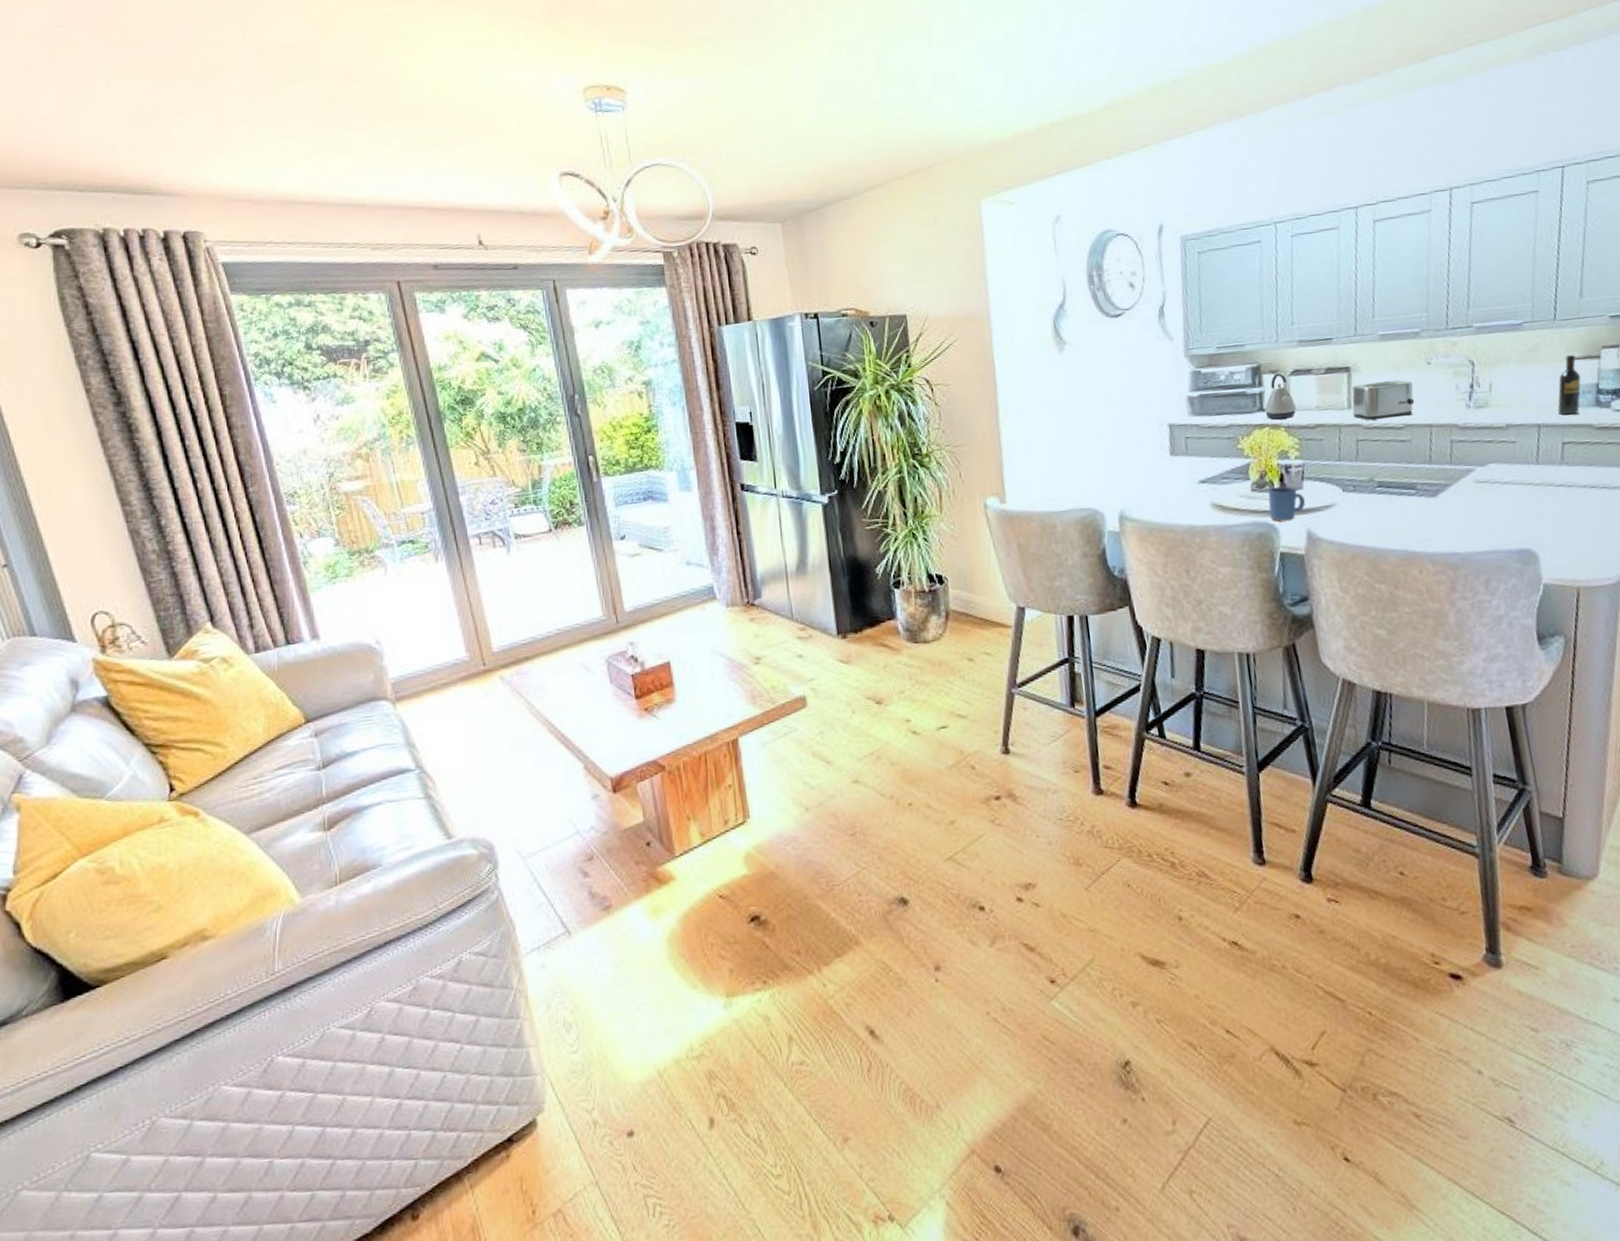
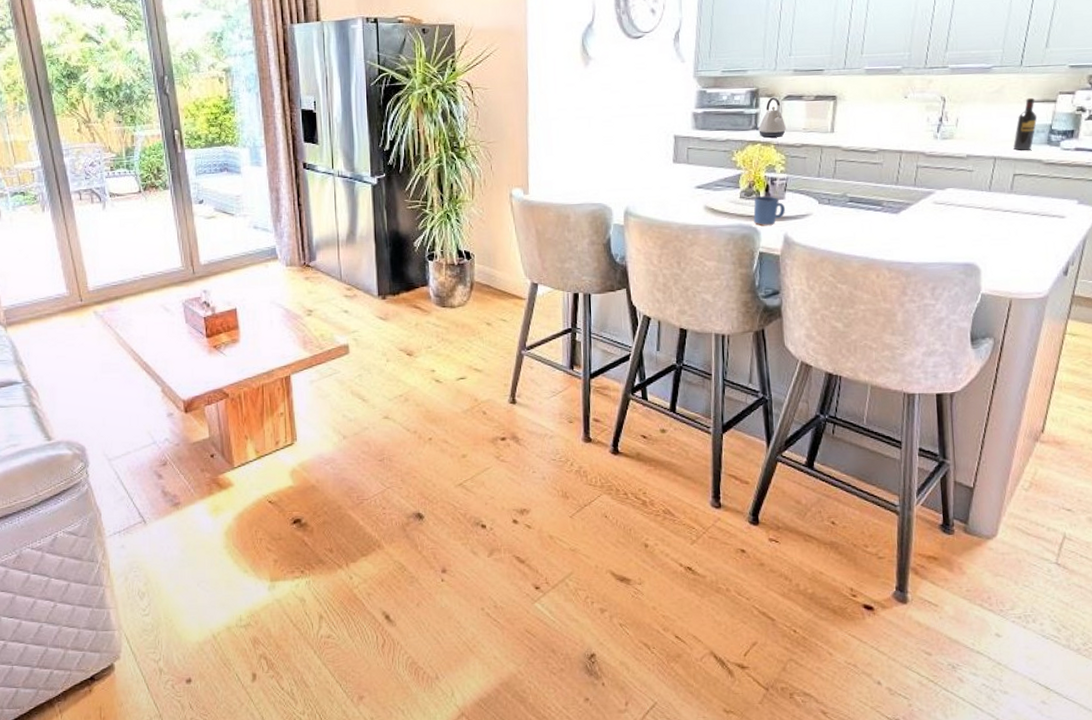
toaster: present [1352,379,1415,421] -> none [834,109,890,144]

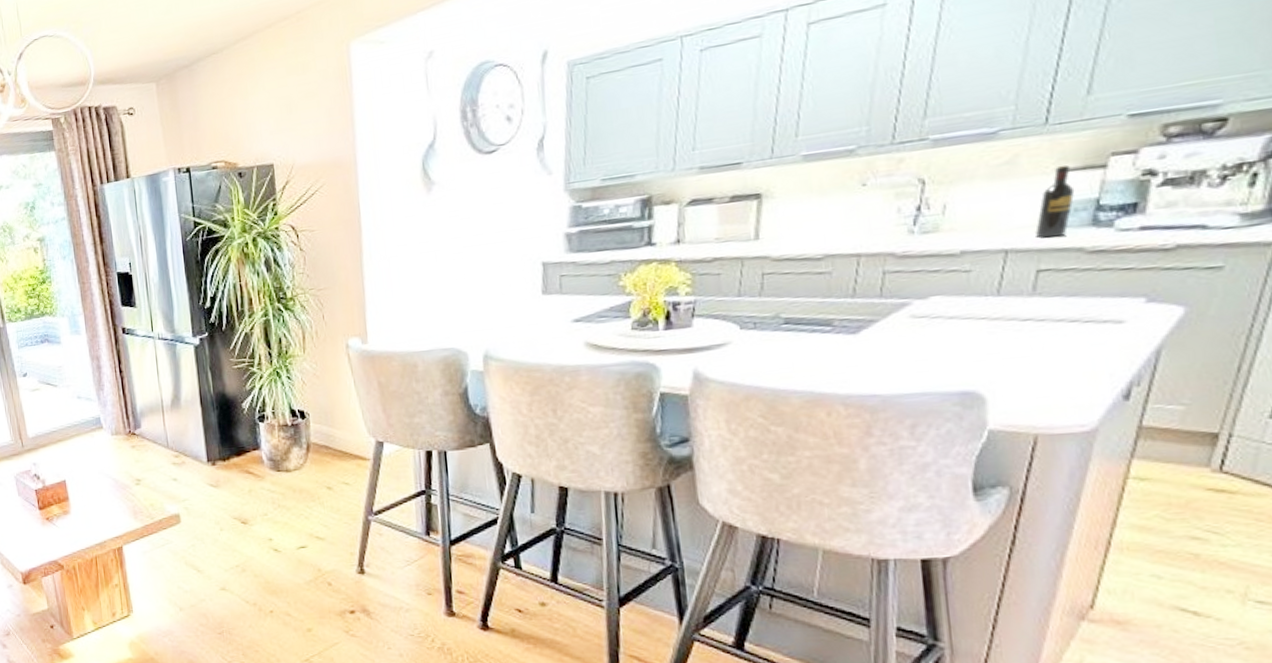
mug: present [753,196,785,226] -> none [650,324,694,362]
kettle: present [758,97,787,138] -> none [653,203,692,254]

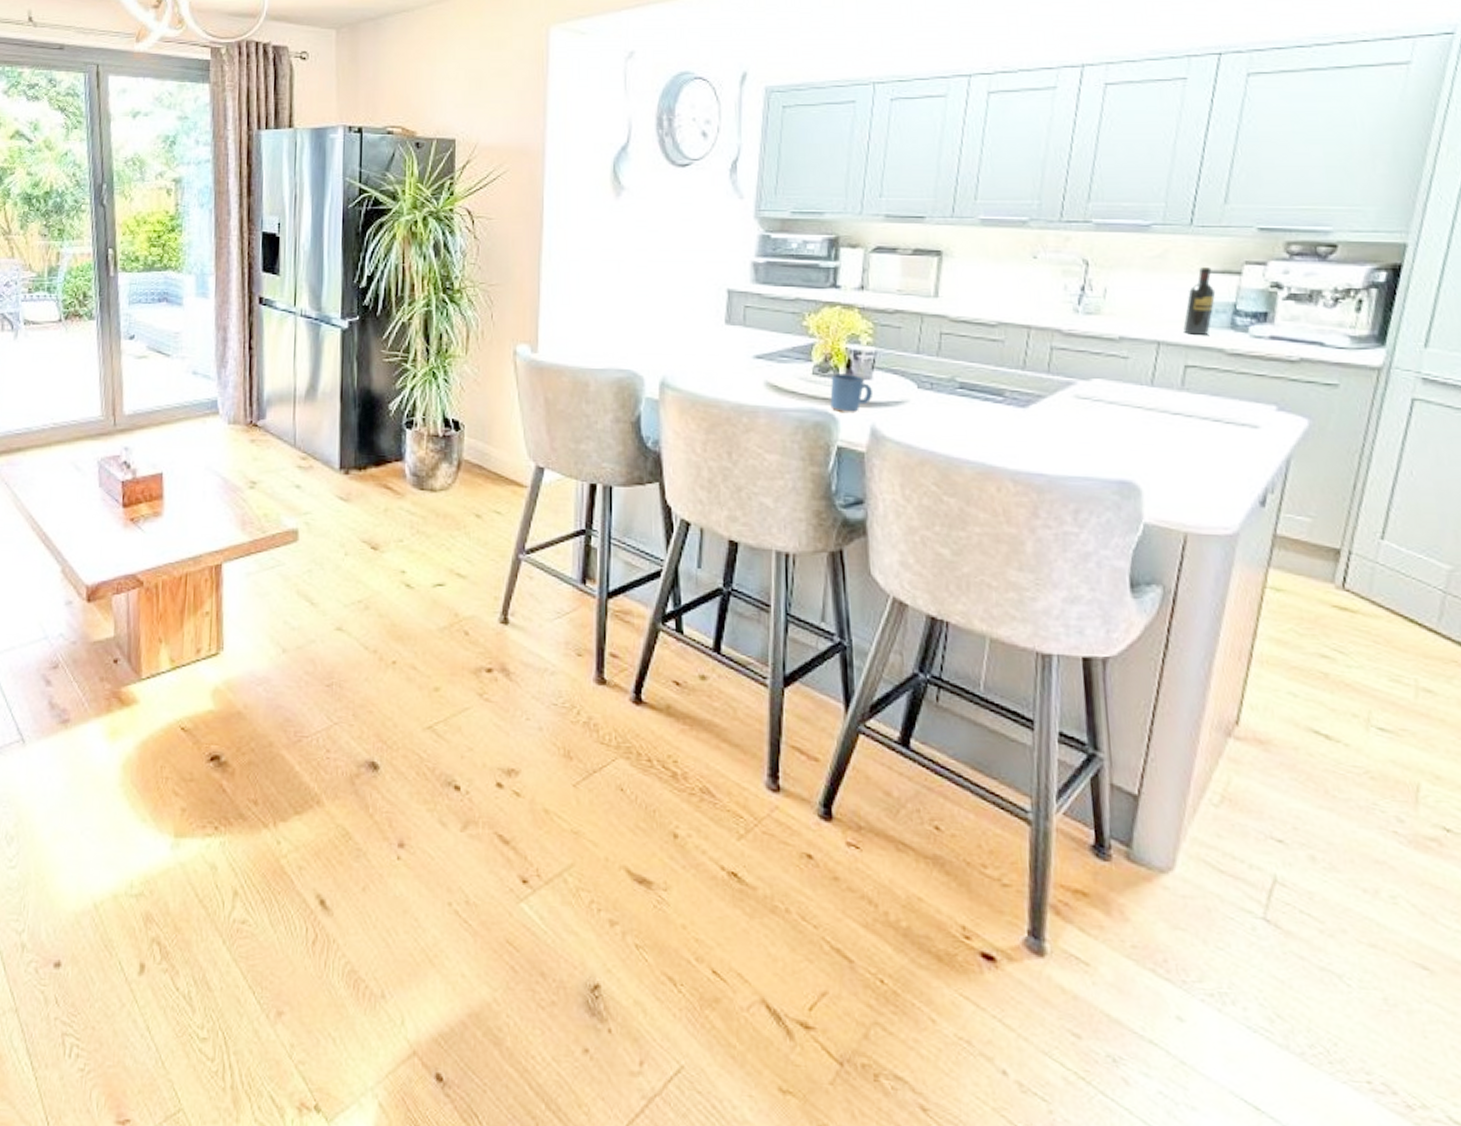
mug: none [650,324,694,362] -> present [830,373,872,414]

